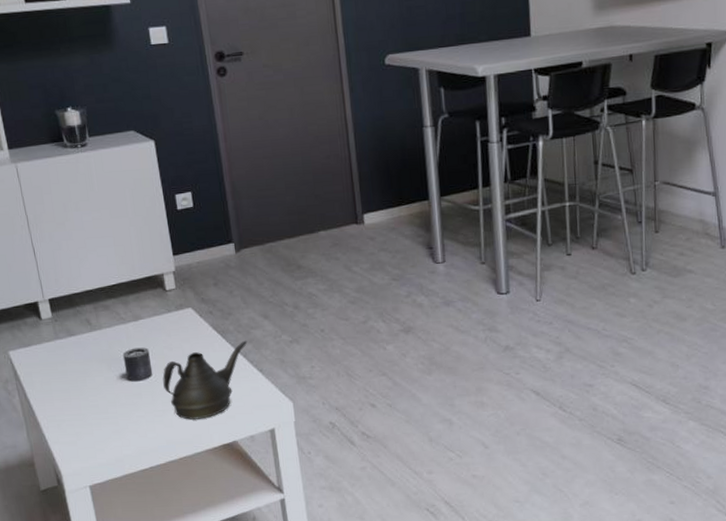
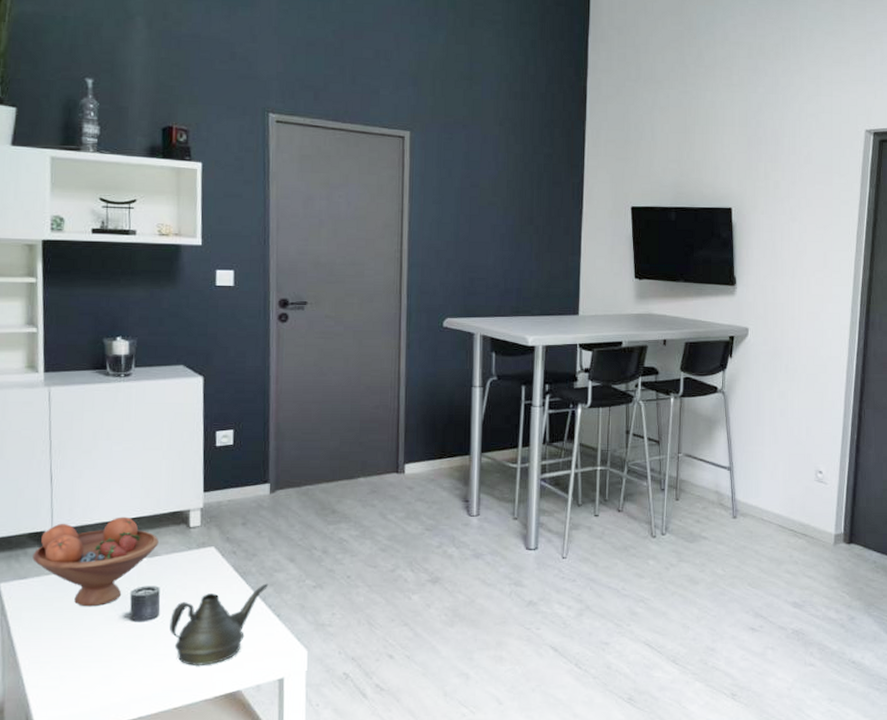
fruit bowl: none [32,284,140,370] -> present [32,516,159,607]

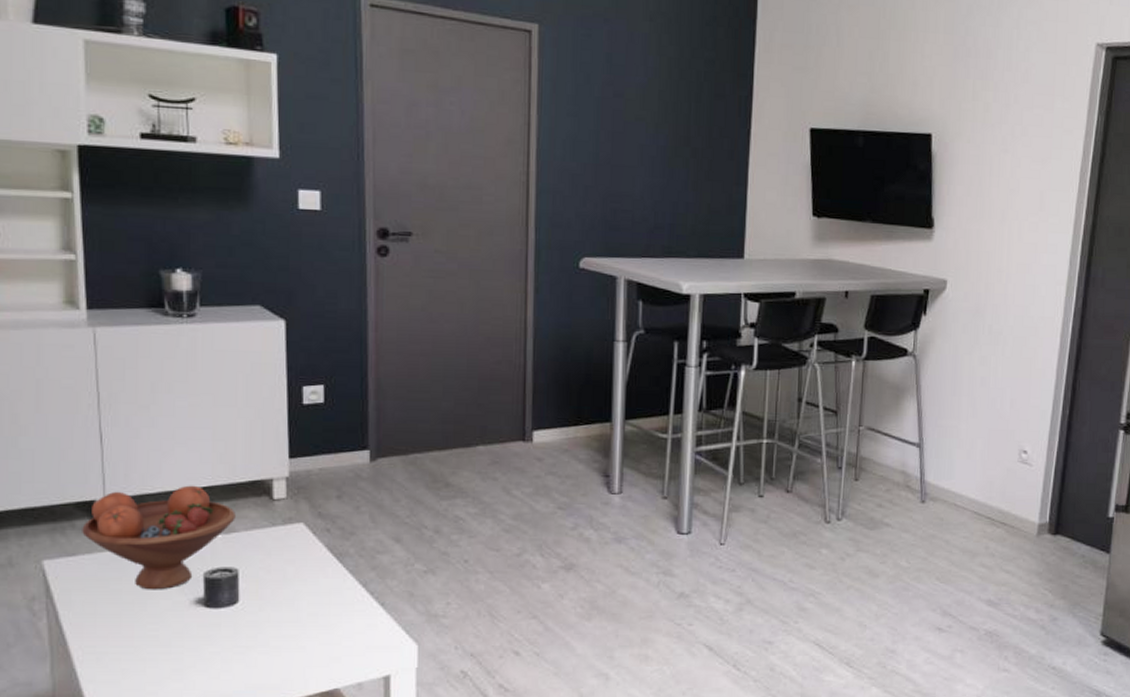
teapot: present [170,583,269,665] -> none [252,566,370,660]

